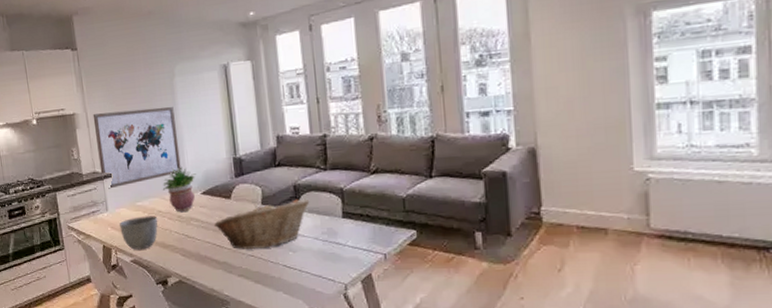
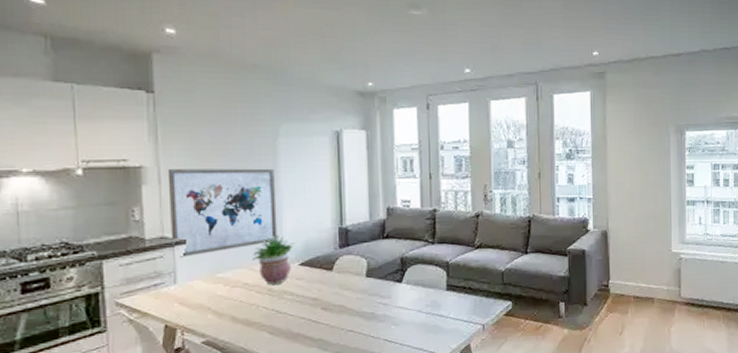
bowl: present [119,216,158,250] -> none [191,289,243,329]
fruit basket: present [214,198,310,249] -> none [311,271,416,325]

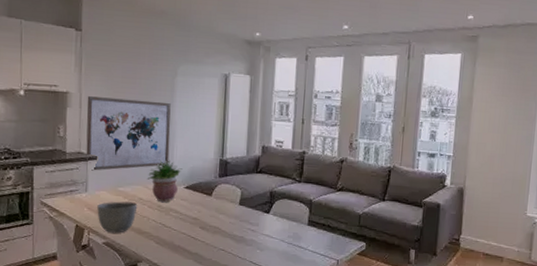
bowl: none [191,289,243,329] -> present [97,201,138,233]

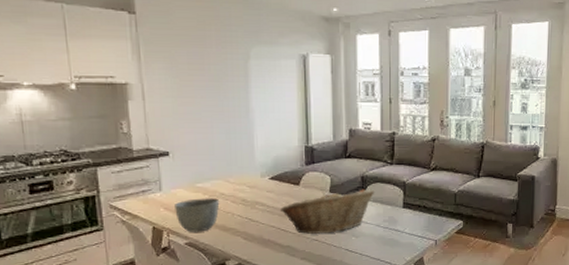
wall art: present [86,96,171,171] -> none [150,87,250,168]
potted plant: present [147,159,182,203] -> none [227,150,265,196]
fruit basket: none [192,204,282,245] -> present [280,189,375,234]

